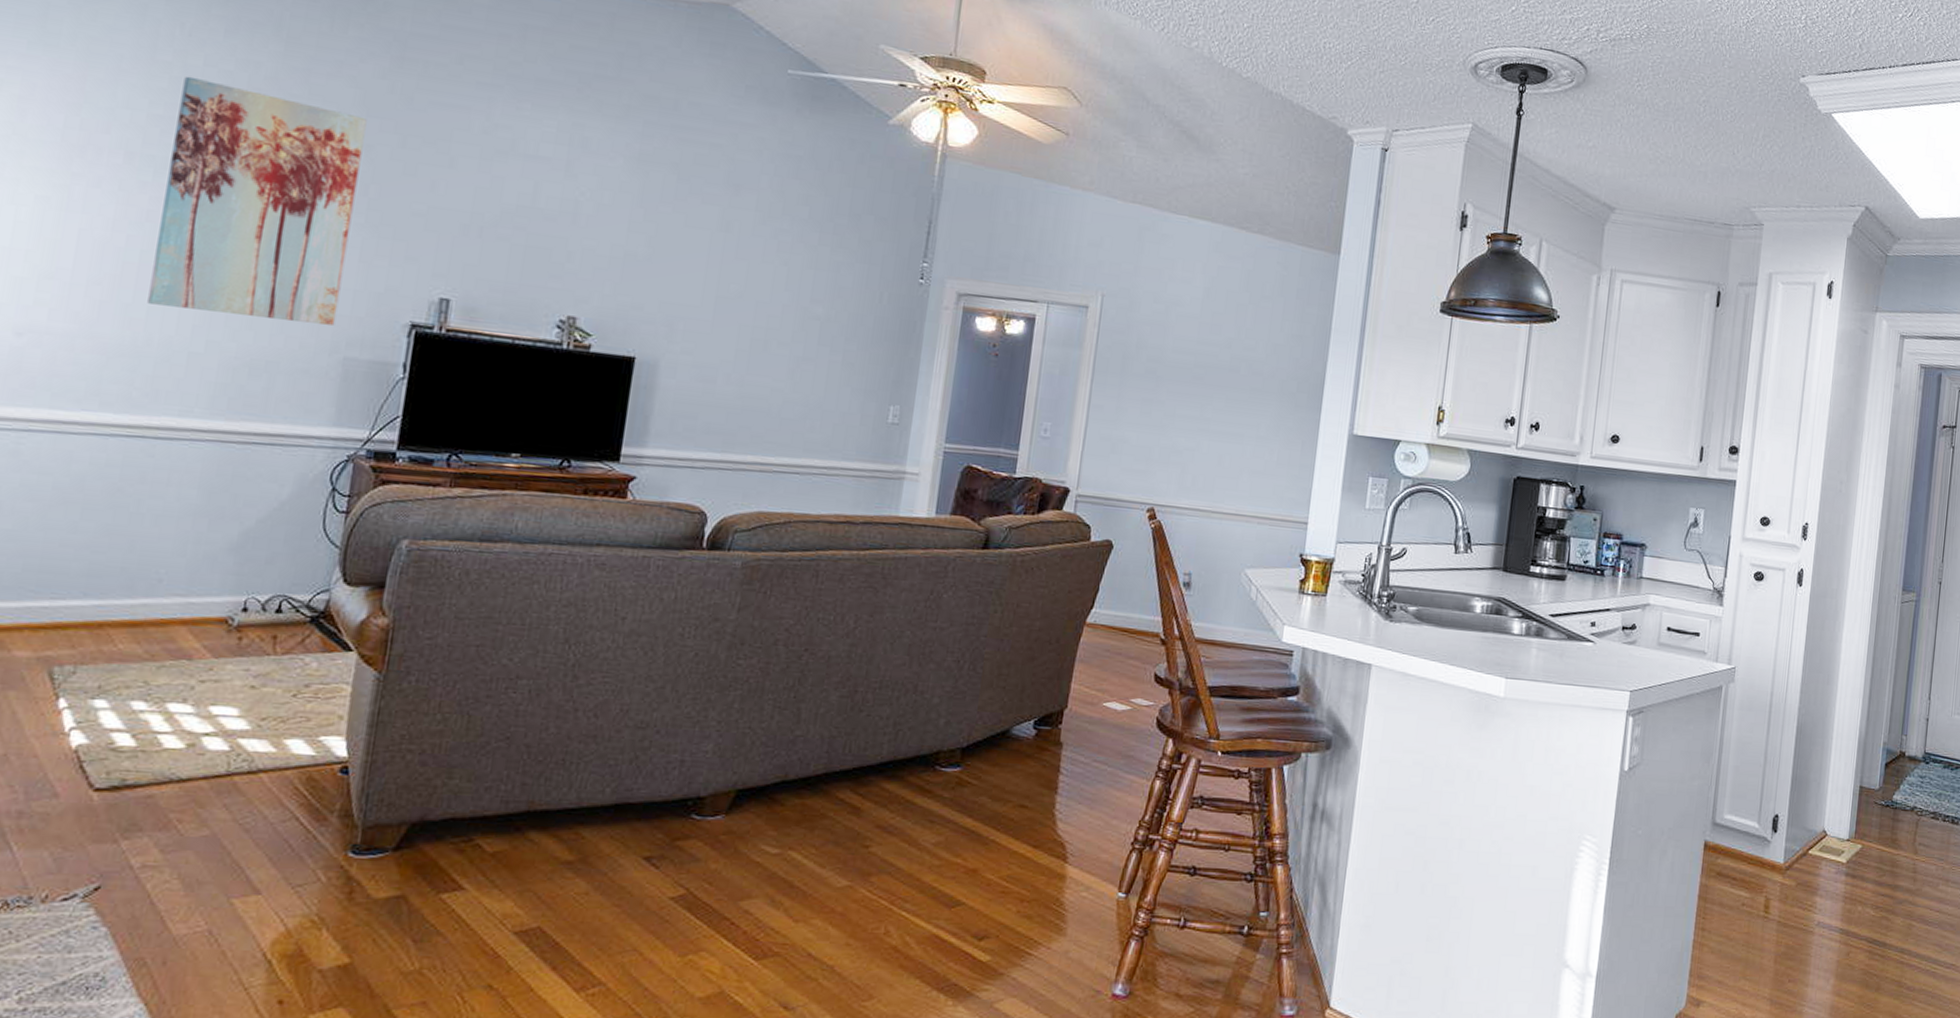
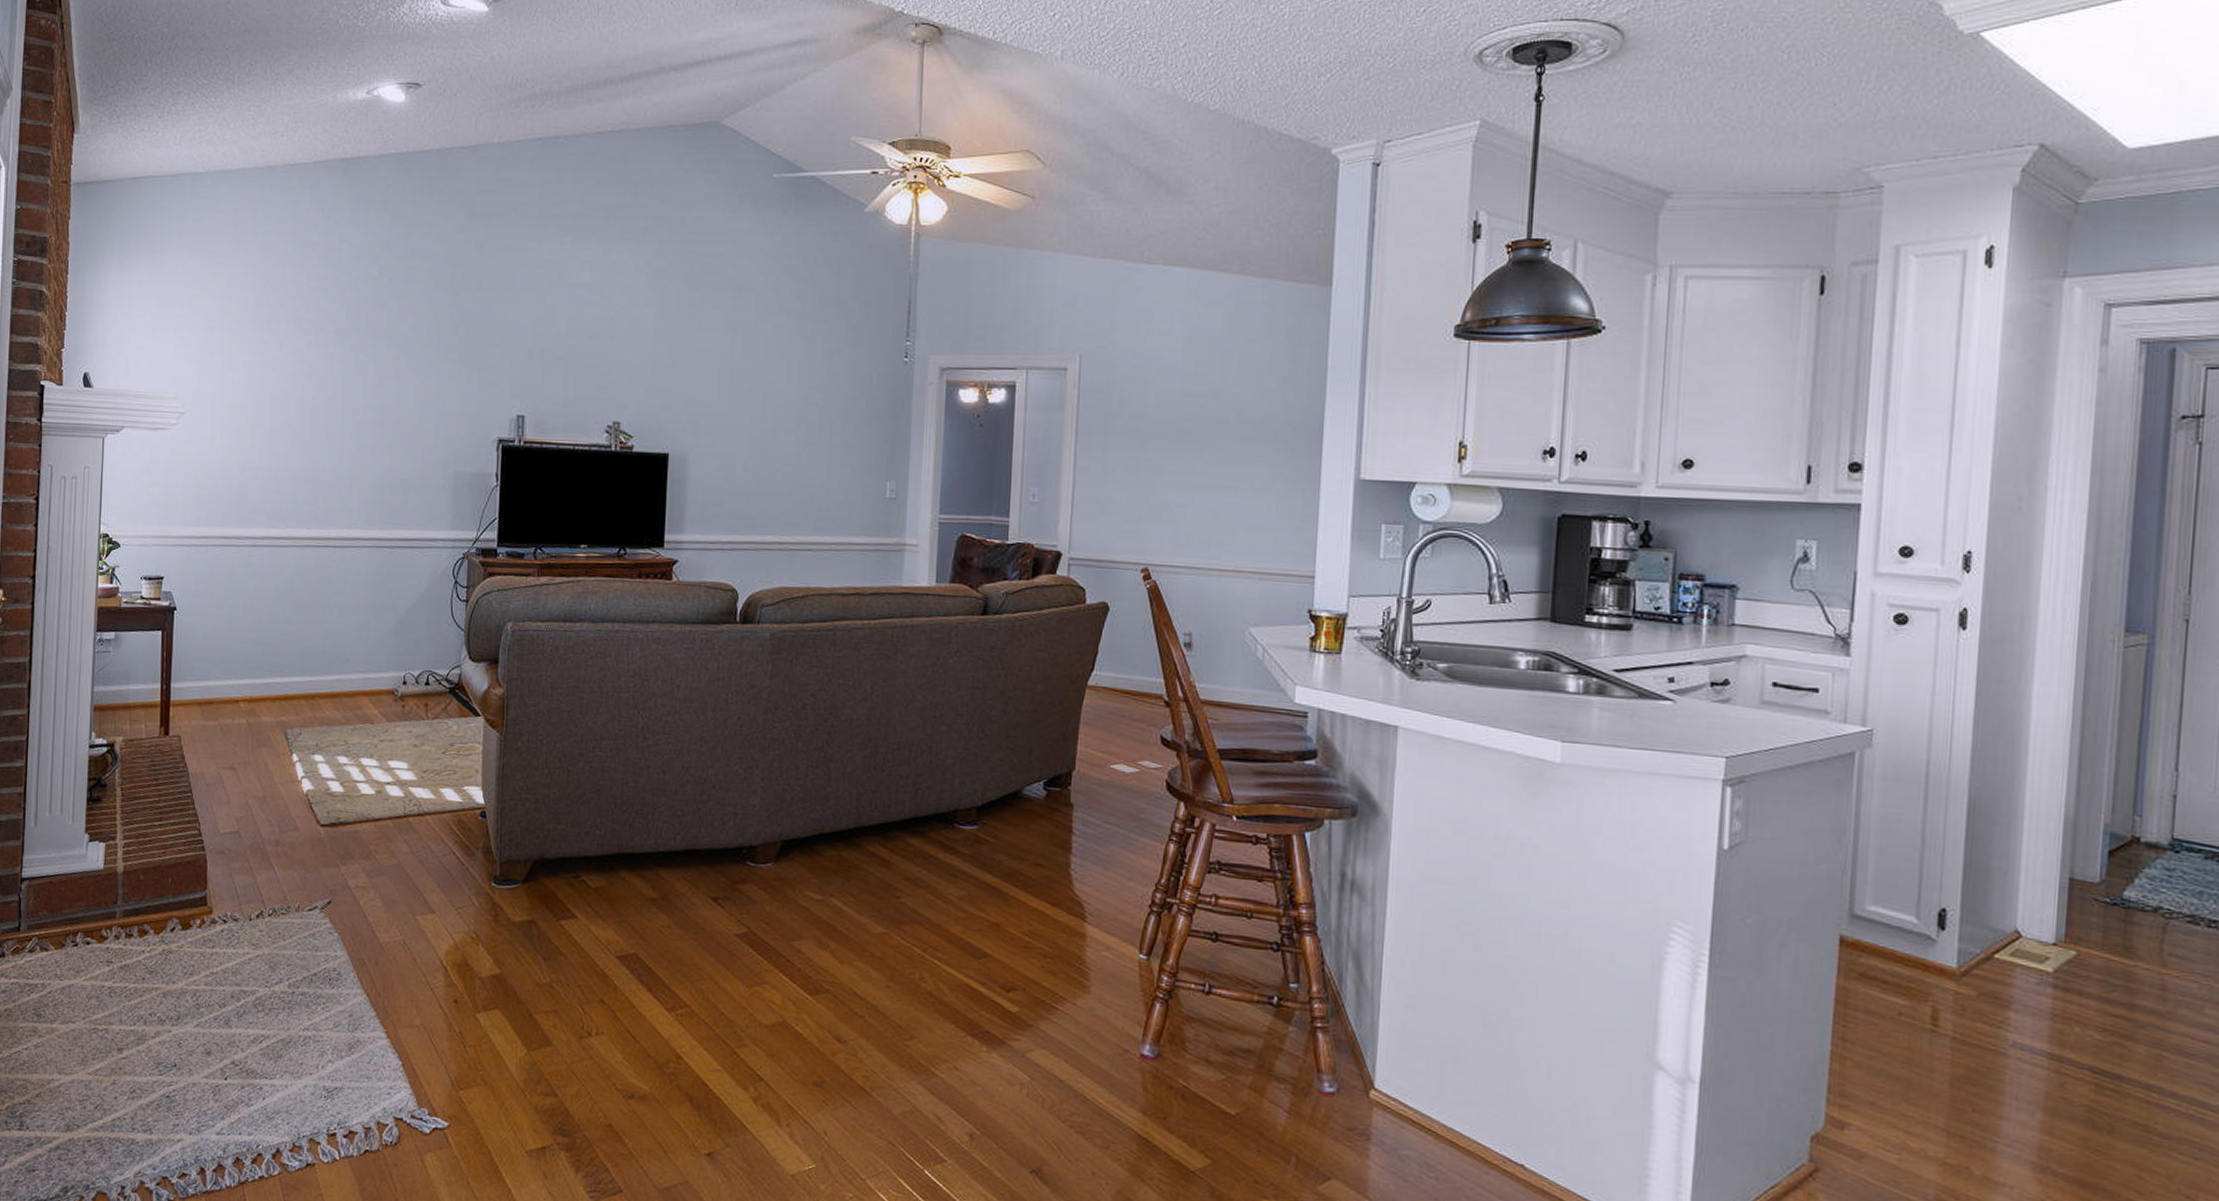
wall art: present [147,76,367,327] -> none [320,252,453,447]

